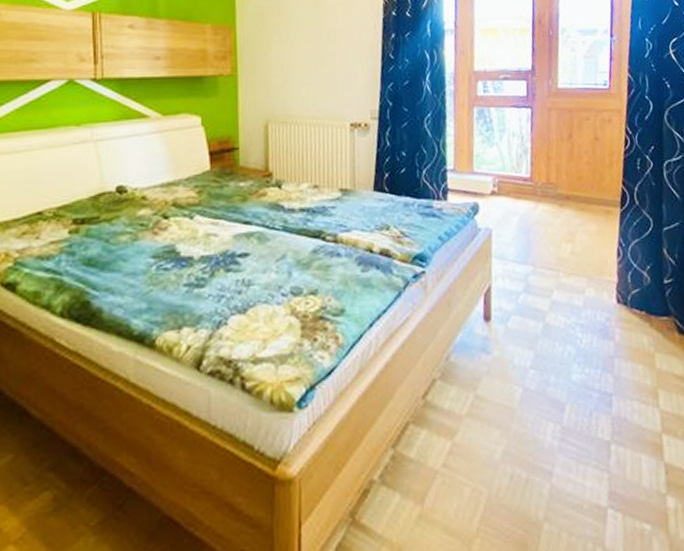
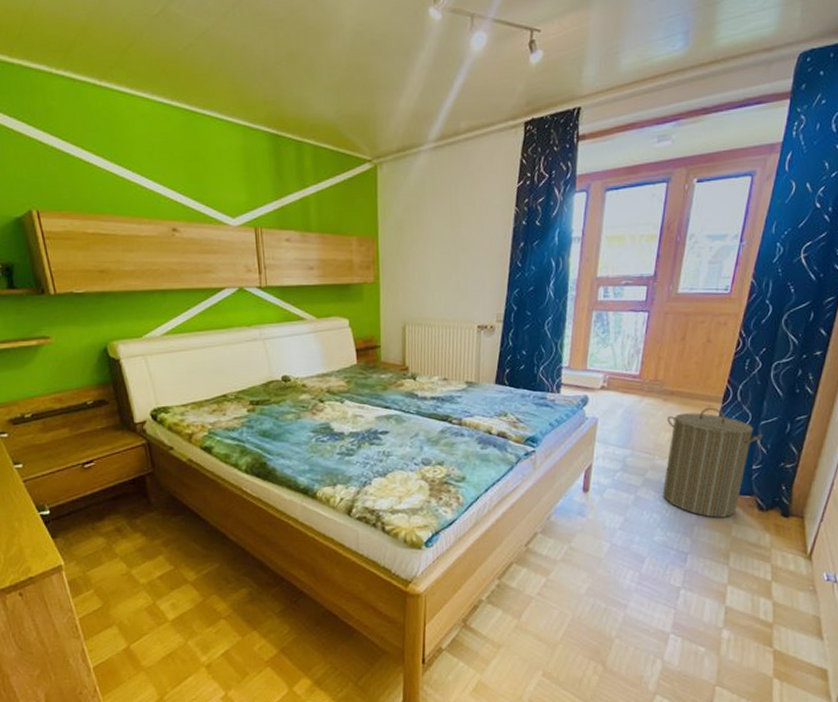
laundry hamper: none [566,213,668,346] -> present [662,407,763,518]

